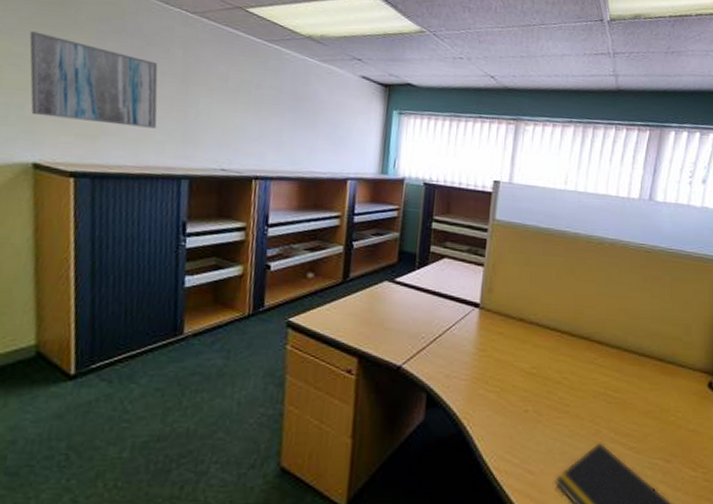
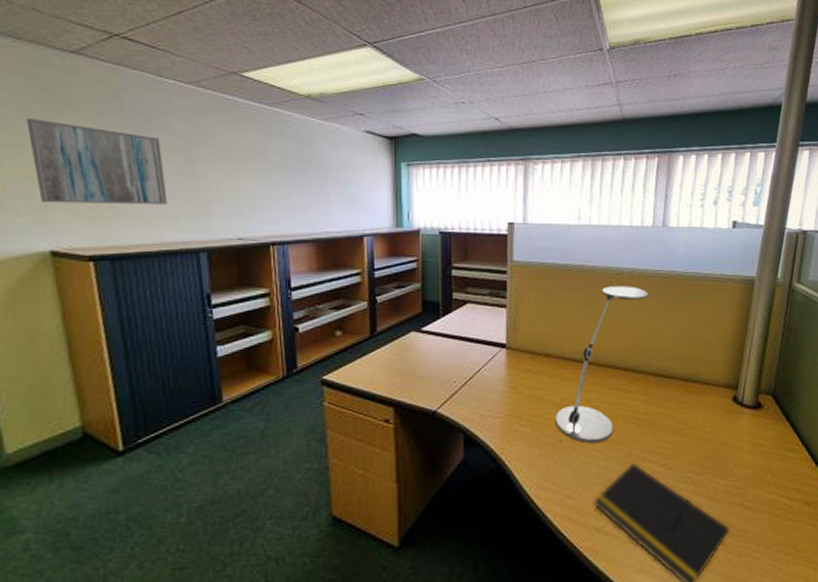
desk lamp: none [523,255,630,416] -> present [556,286,649,443]

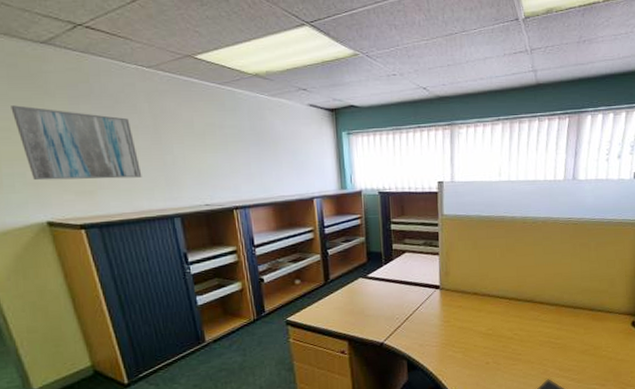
desk lamp: present [556,286,649,443] -> none [483,232,561,364]

